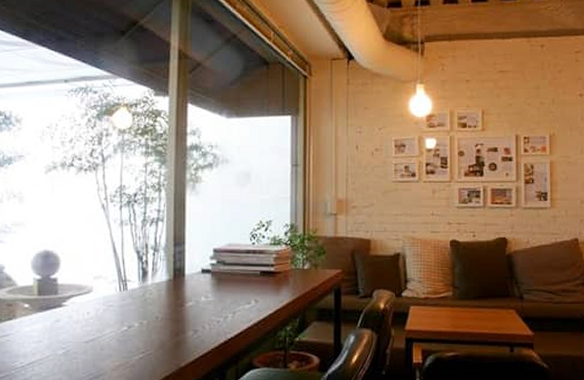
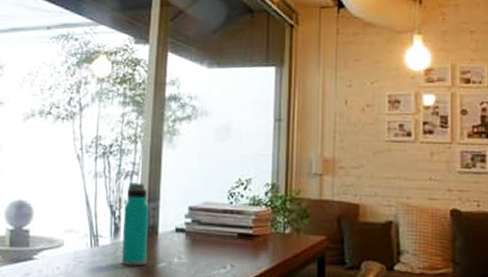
water bottle: none [151,229,176,307] -> present [122,183,150,266]

